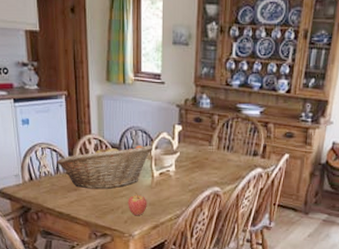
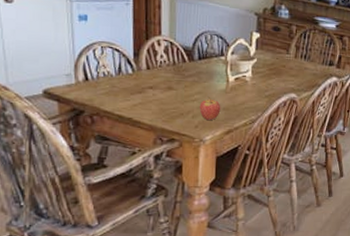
fruit basket: present [56,145,154,189] -> none [118,48,230,92]

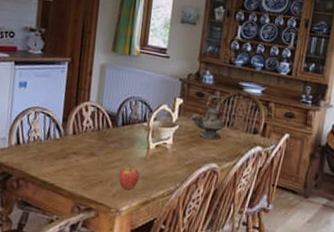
teapot: none [267,29,302,72] -> present [189,95,225,140]

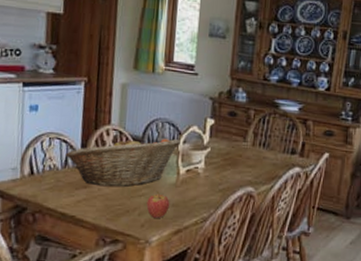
fruit basket: none [47,113,153,159] -> present [64,137,182,187]
teapot: present [189,95,225,140] -> none [222,114,261,162]

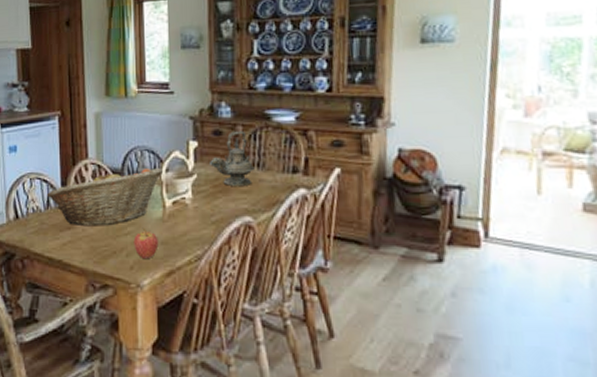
teapot: none [222,114,261,162] -> present [208,130,255,187]

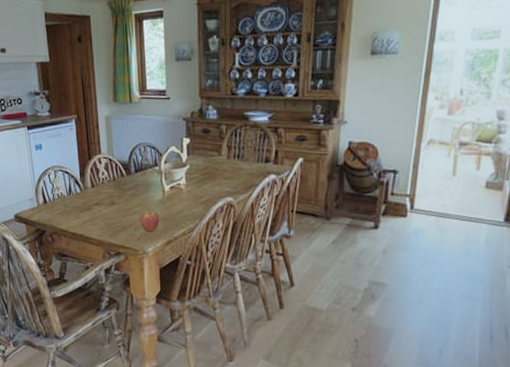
fruit basket: present [46,168,164,227] -> none [68,160,163,208]
teapot: present [208,130,255,187] -> none [199,129,236,175]

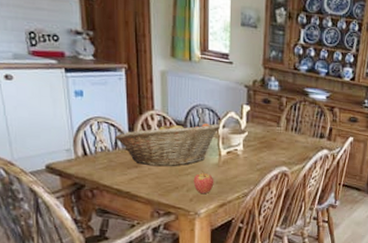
fruit basket: none [68,160,163,208] -> present [114,122,221,166]

